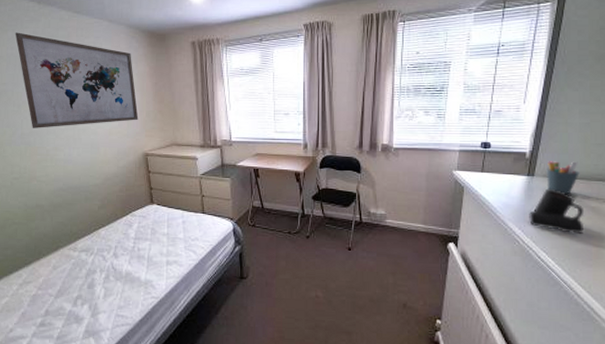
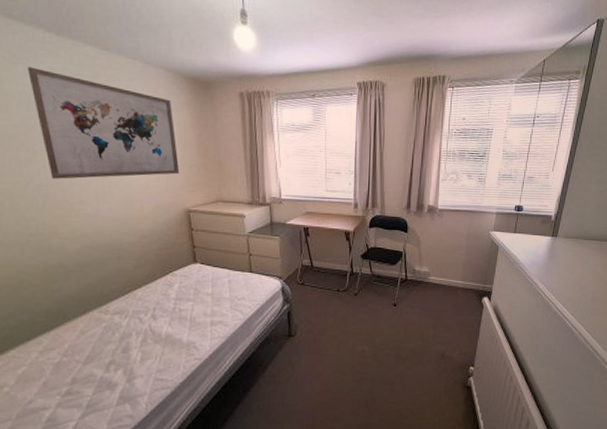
coffee mug: present [529,188,585,234] -> none [551,248,595,287]
pen holder: present [546,161,580,194] -> none [567,224,593,253]

